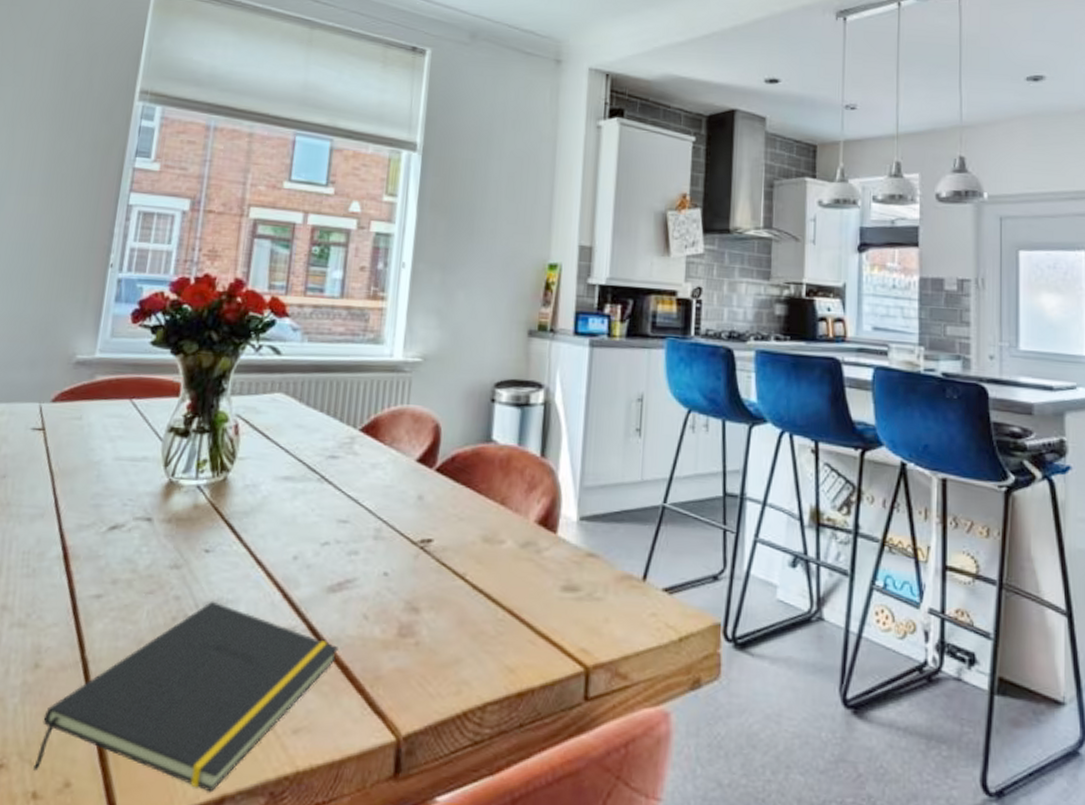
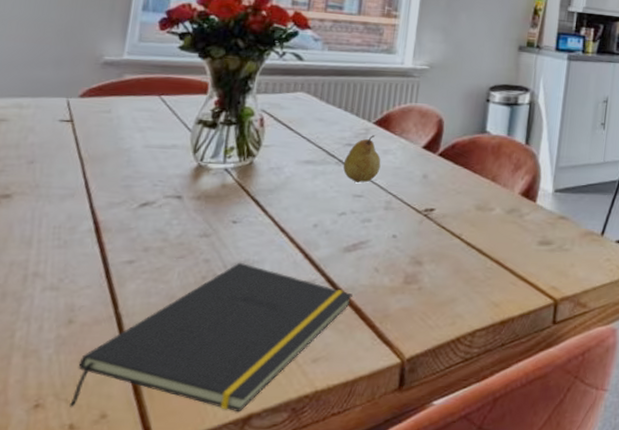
fruit: none [325,445,369,506] -> present [343,135,381,184]

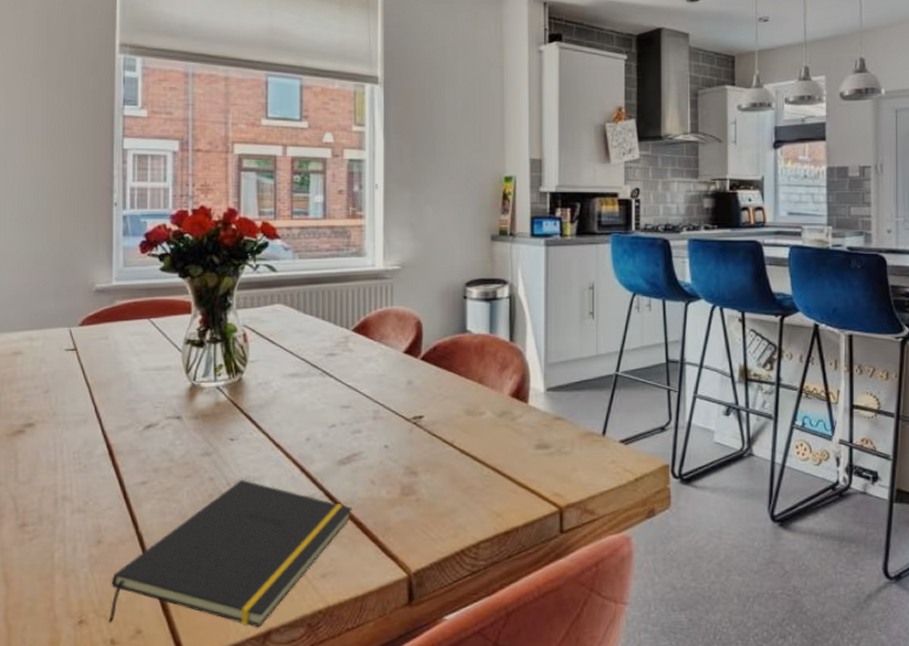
fruit: present [343,135,381,184] -> none [327,343,364,394]

